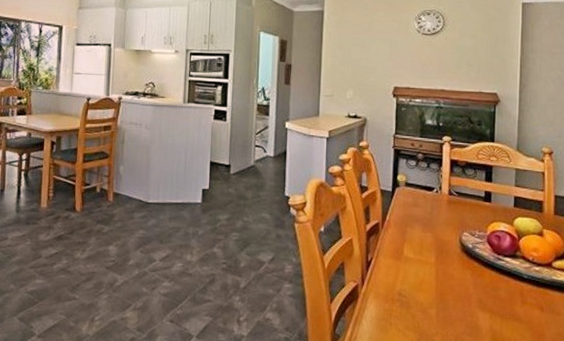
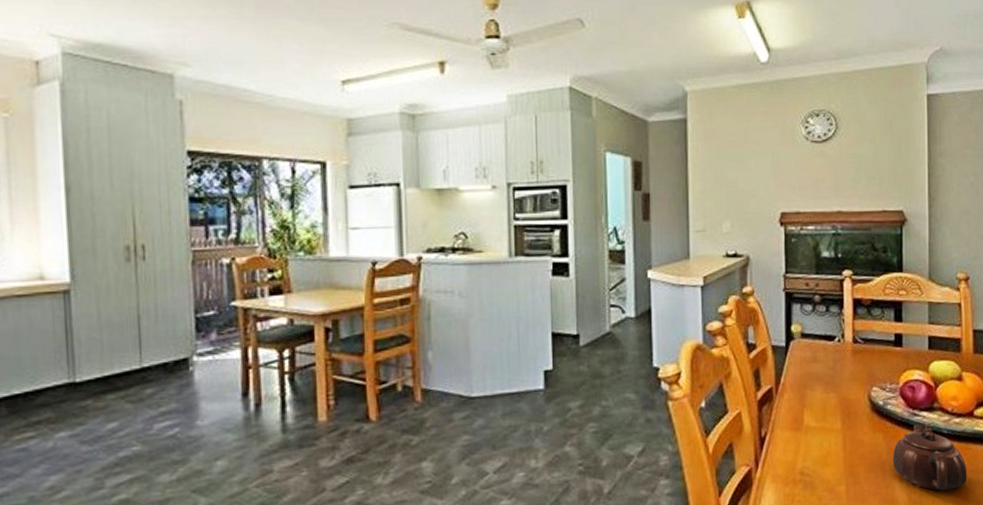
teapot: none [478,267,544,327] -> present [892,423,967,491]

